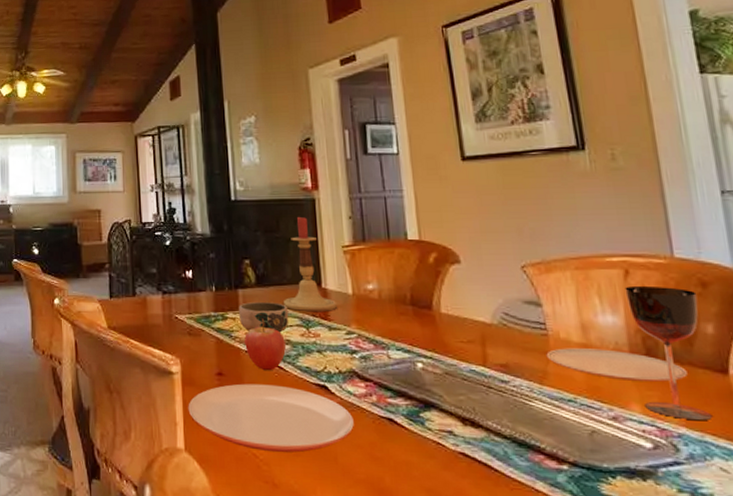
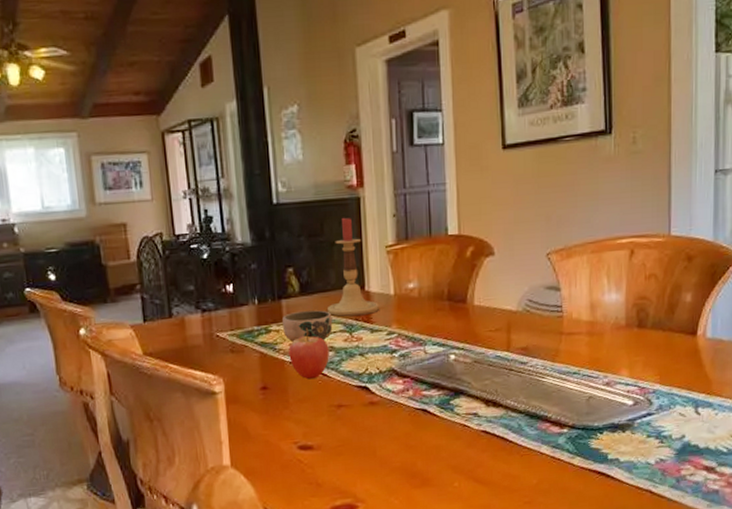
plate: present [188,383,354,453] -> none [232,391,392,456]
plate: present [546,348,688,382] -> none [560,324,667,350]
wineglass: present [625,285,713,421] -> none [629,263,683,378]

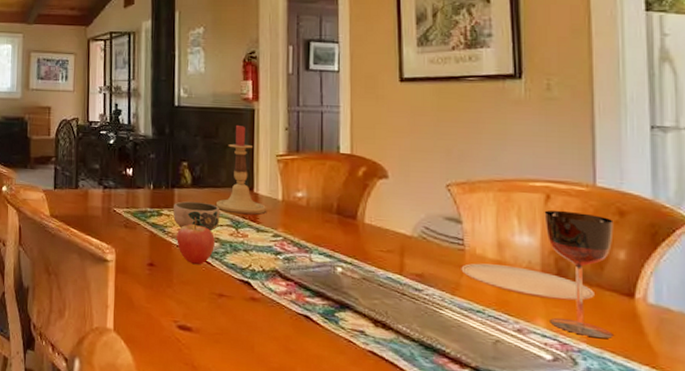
plate: none [560,324,667,350] -> present [461,263,594,301]
wineglass: none [629,263,683,378] -> present [544,210,614,339]

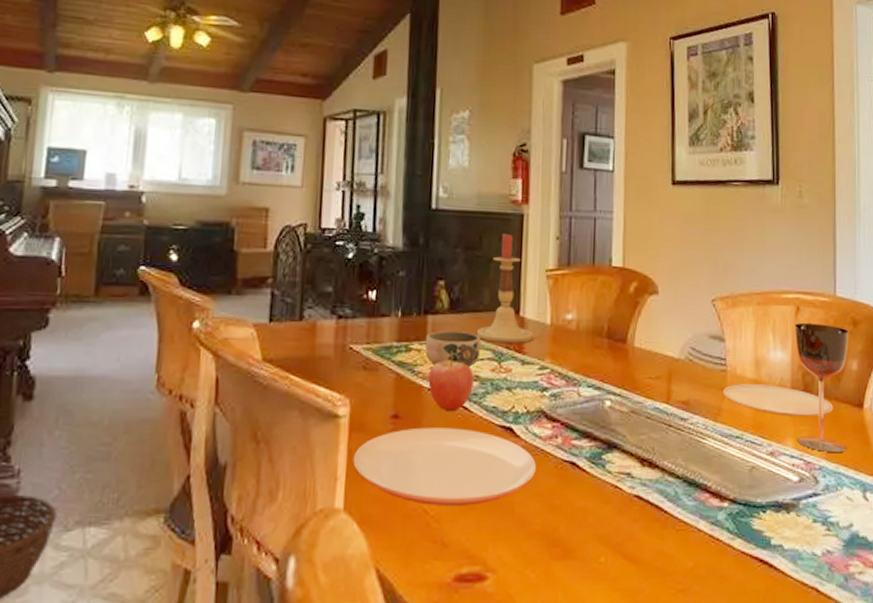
plate: none [119,274,272,340] -> present [353,427,536,505]

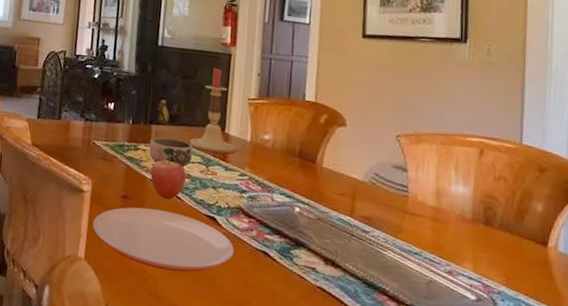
plate: present [723,384,833,416] -> none [404,209,515,247]
wineglass: present [794,322,849,453] -> none [476,164,535,282]

